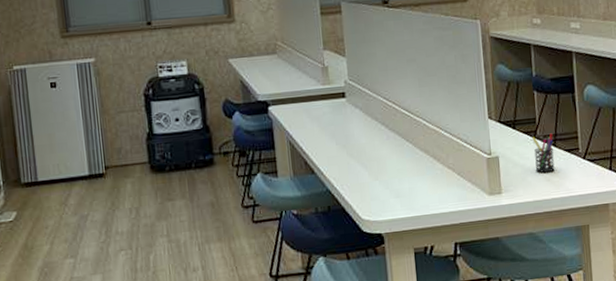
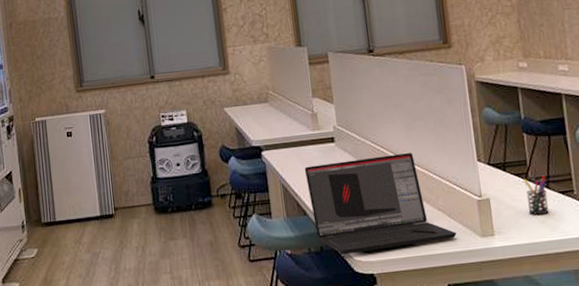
laptop: none [313,109,465,215] -> present [304,153,457,255]

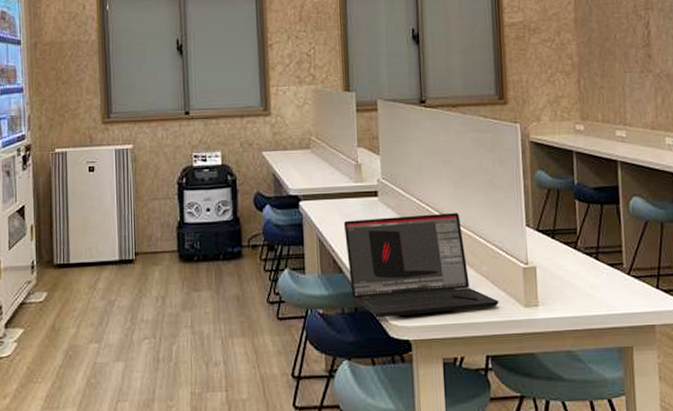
pen holder: present [522,175,549,215] -> none [571,245,596,287]

